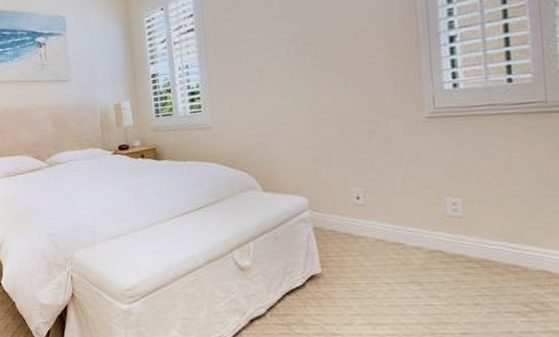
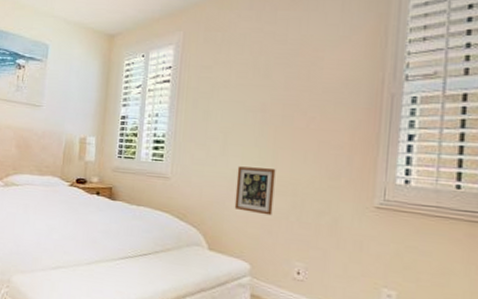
picture frame: none [278,98,322,147] -> present [234,166,276,216]

